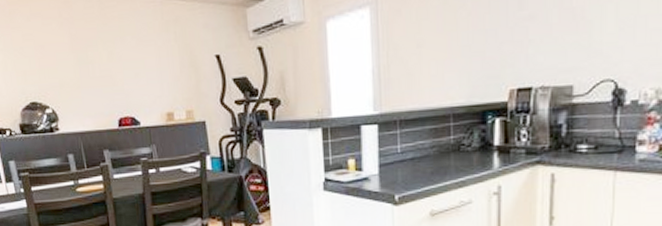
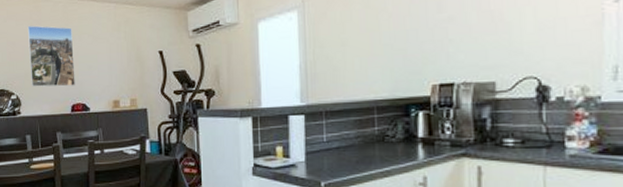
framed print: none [57,25,121,99] -> present [27,25,75,87]

